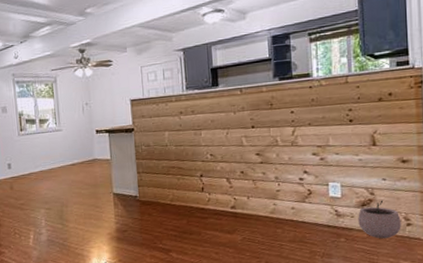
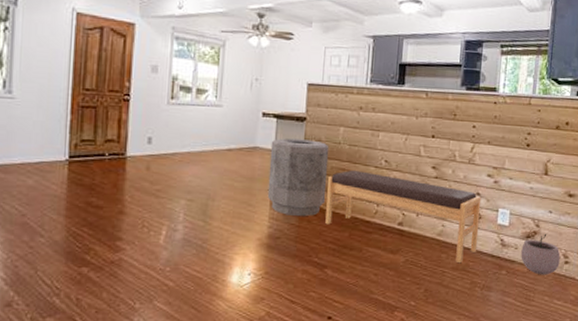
trash can: none [107,146,162,212] -> present [267,138,330,216]
bench: none [161,166,312,236] -> present [325,170,482,264]

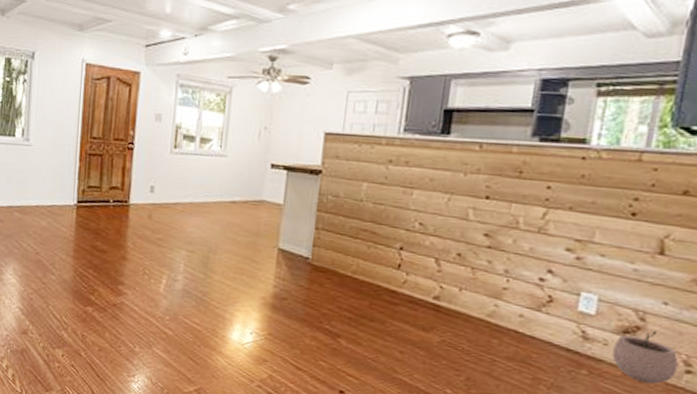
trash can: present [267,138,330,216] -> none [273,192,349,279]
bench: present [325,170,482,264] -> none [340,231,555,354]

